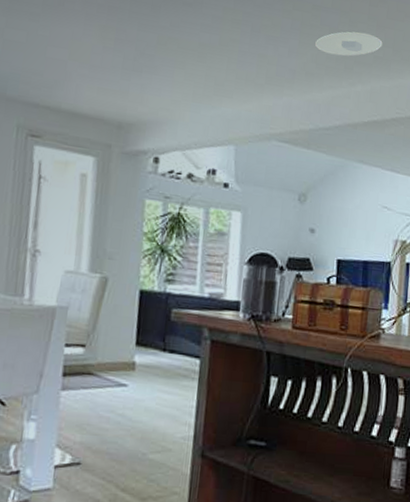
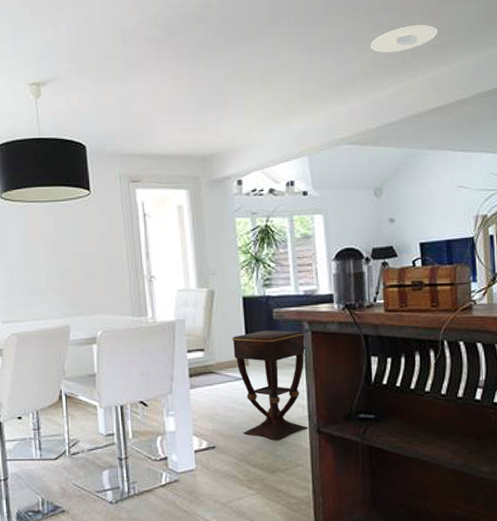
side table: none [116,331,203,463] -> present [232,330,308,441]

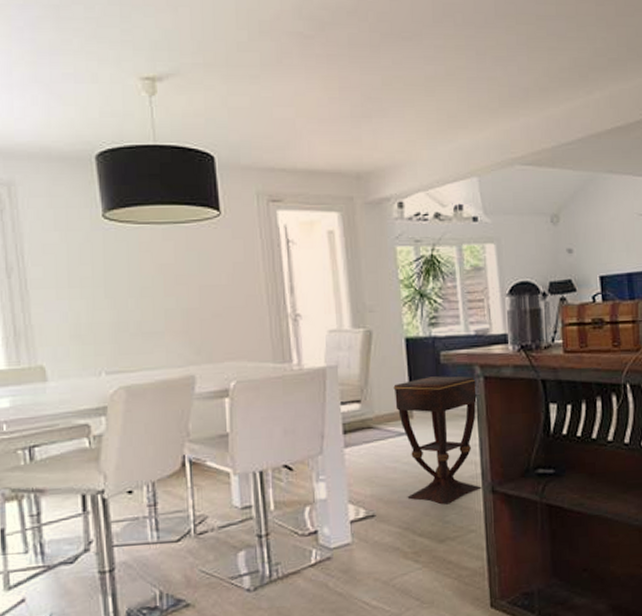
recessed light: present [371,24,438,53] -> none [545,35,616,65]

